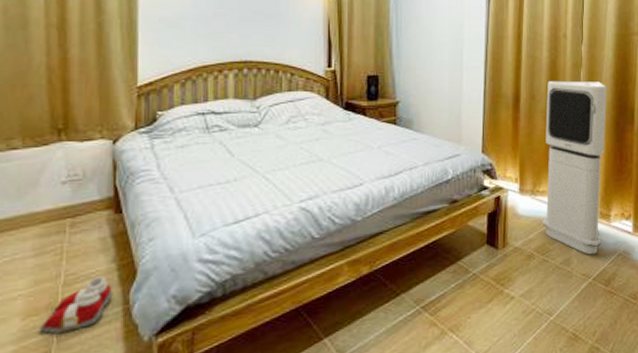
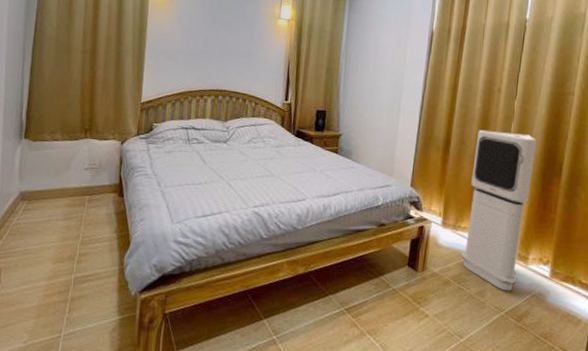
slippers: present [39,276,113,334] -> none [63,241,113,279]

